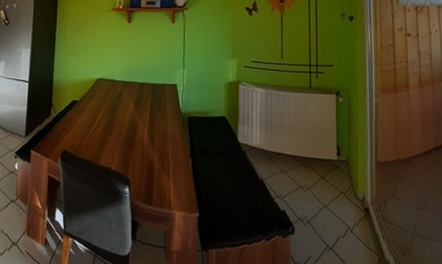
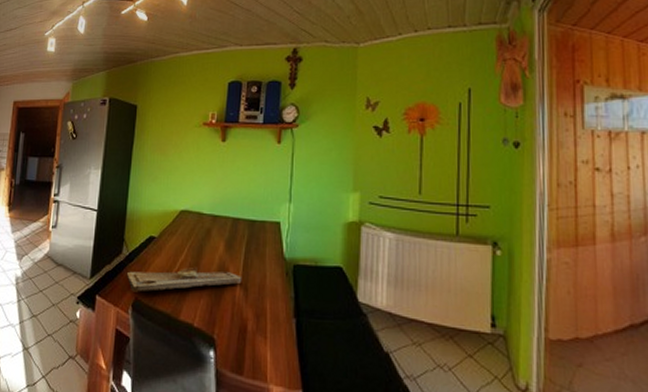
cutting board: none [56,122,149,146] -> present [127,266,242,292]

